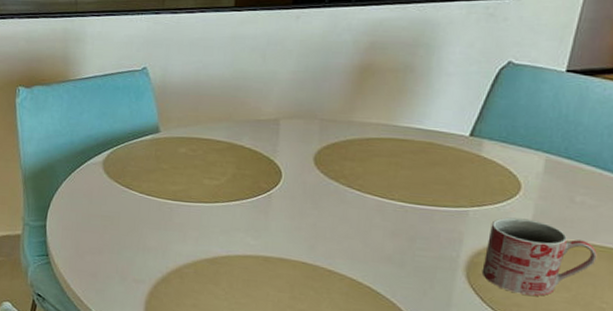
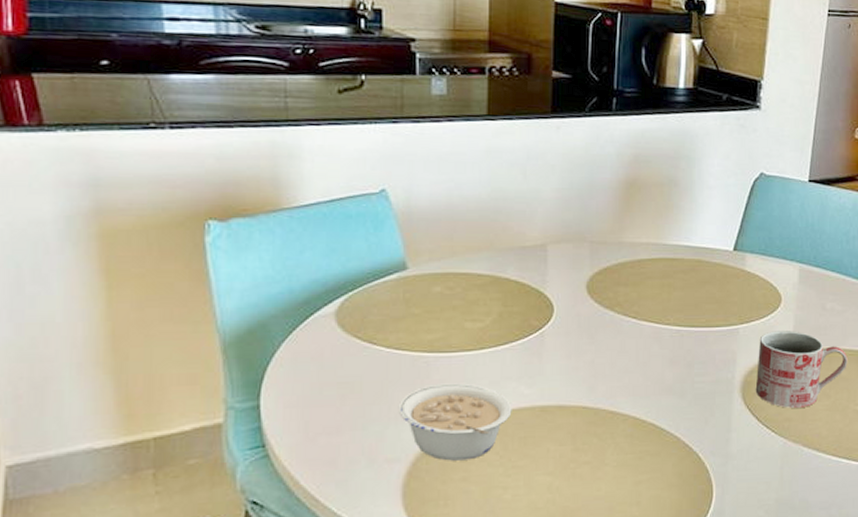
legume: none [145,226,239,291] -> present [398,383,512,461]

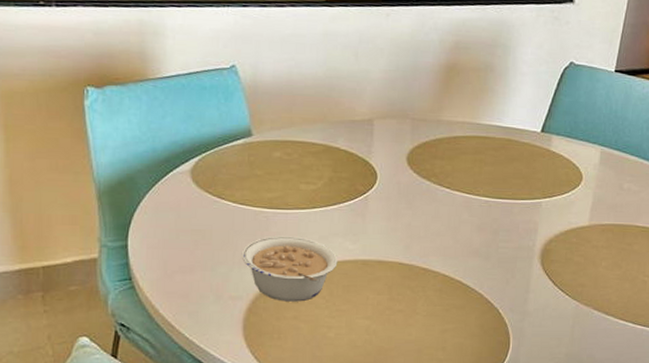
mug: present [755,331,848,408] -> none [553,206,640,275]

